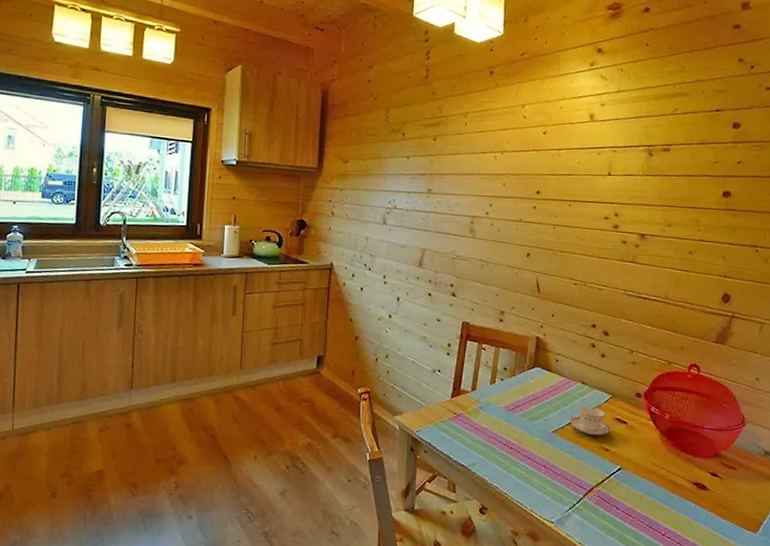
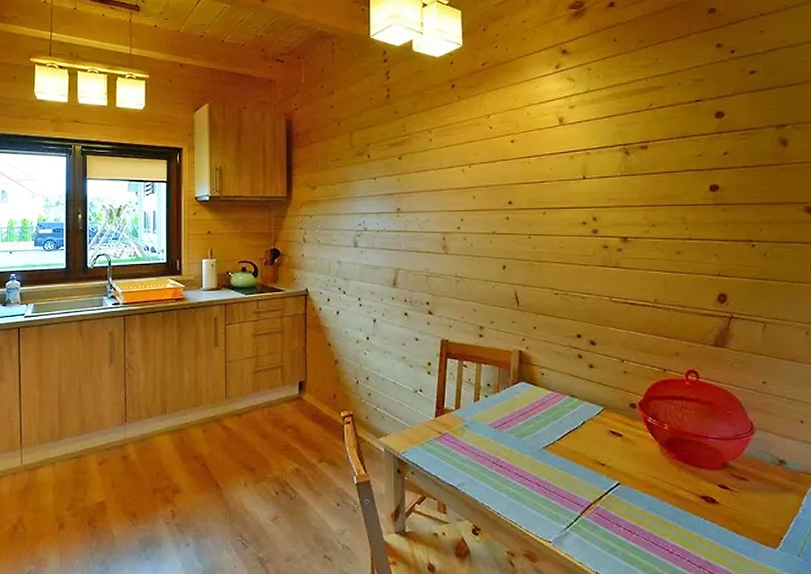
teacup: present [570,406,612,436] -> none [561,420,607,450]

